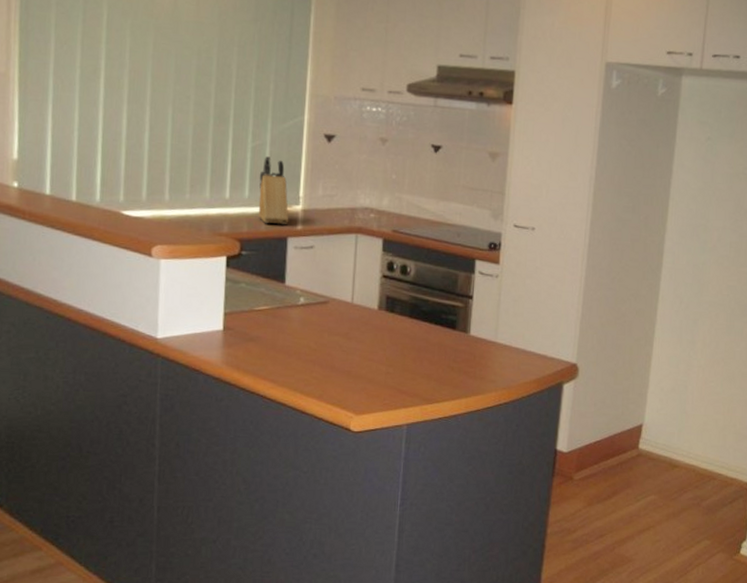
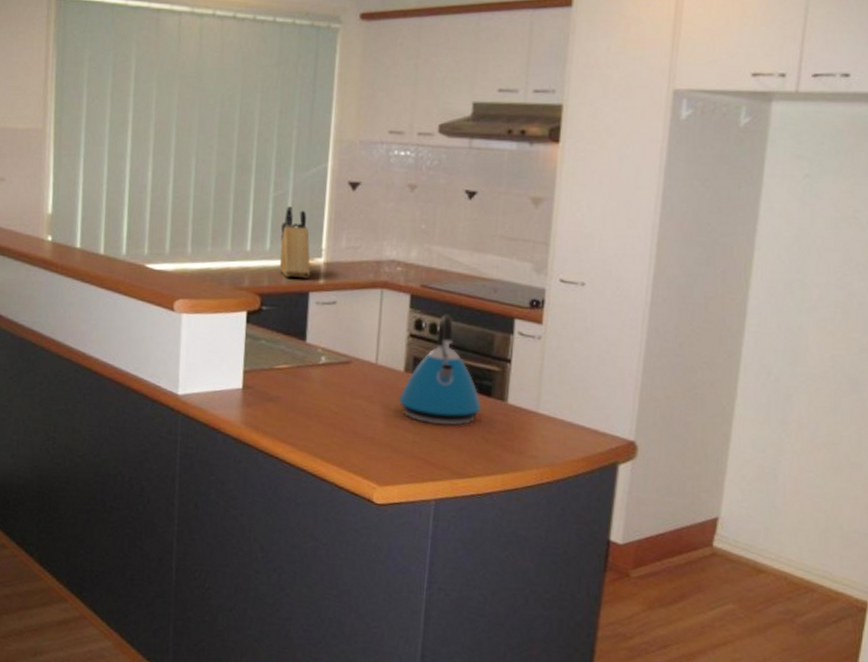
kettle: none [372,256,447,358] -> present [398,314,481,427]

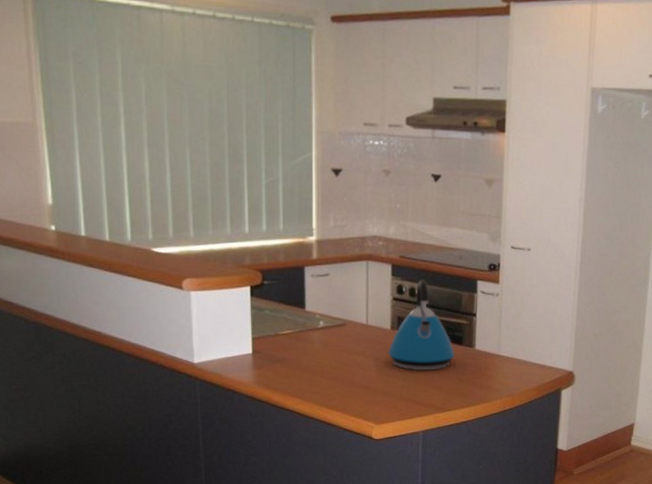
knife block: present [279,205,311,279] -> none [274,191,305,256]

